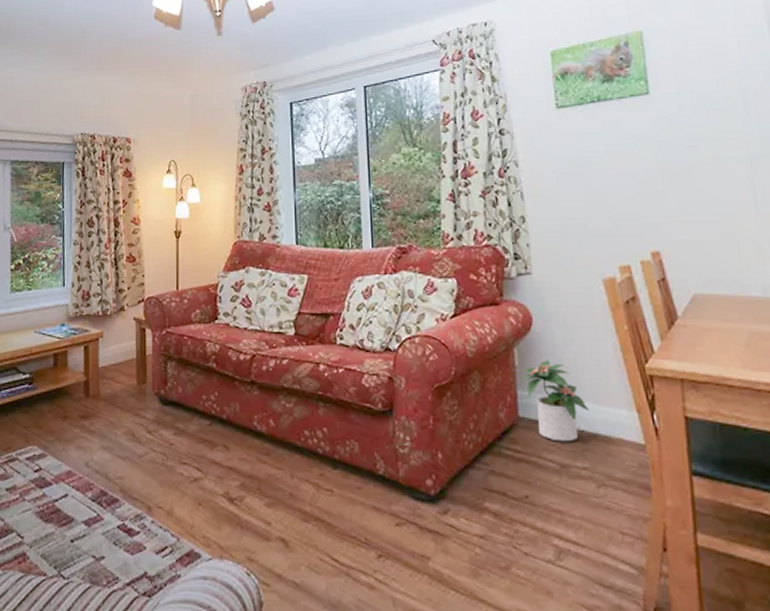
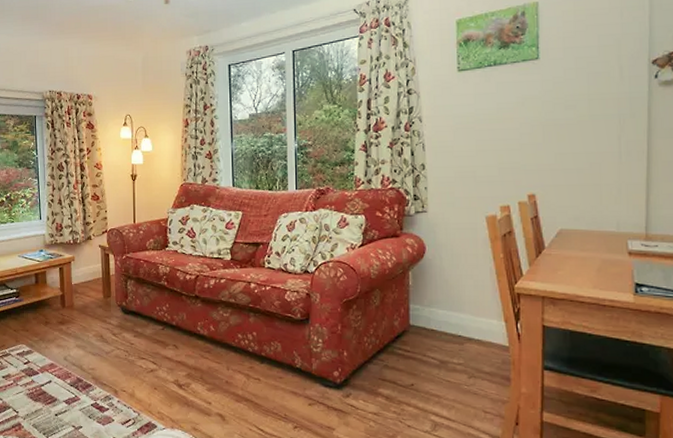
potted plant: present [517,360,589,442] -> none [410,281,466,344]

